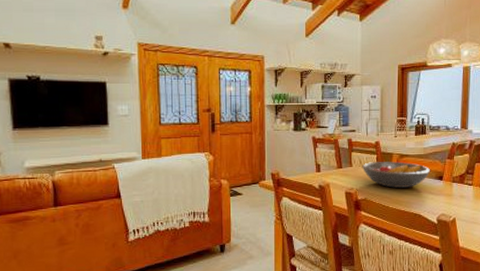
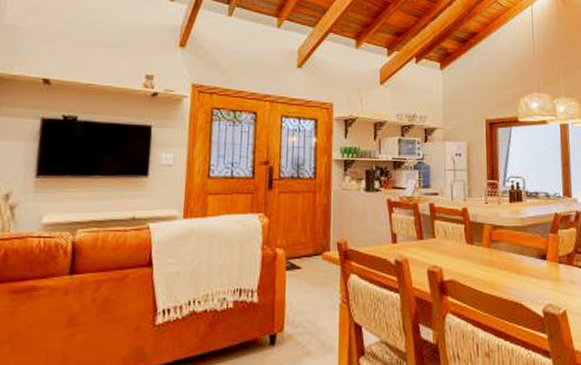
fruit bowl: present [362,161,431,188] -> none [447,233,531,268]

